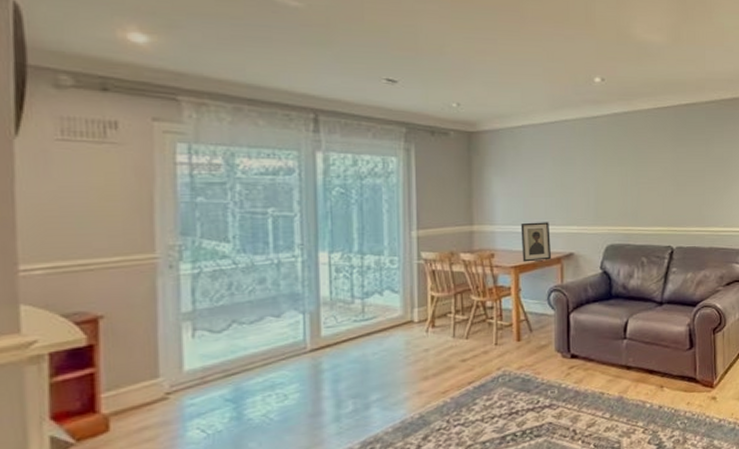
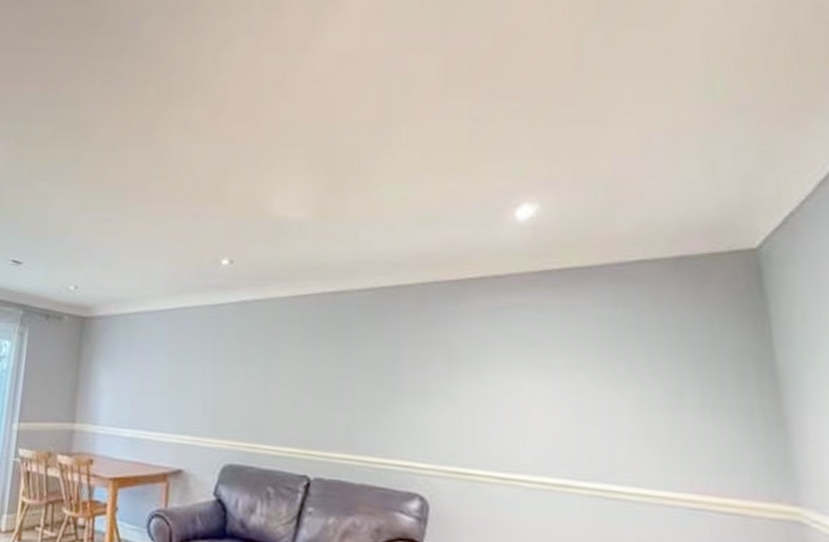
picture frame: present [520,222,551,262] -> none [123,425,158,476]

